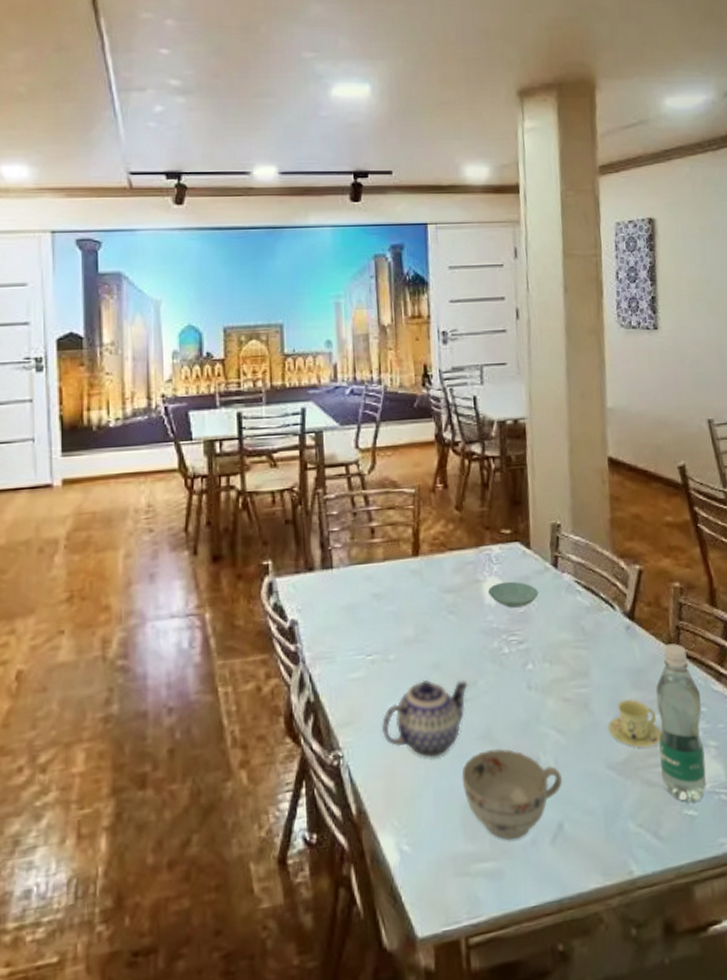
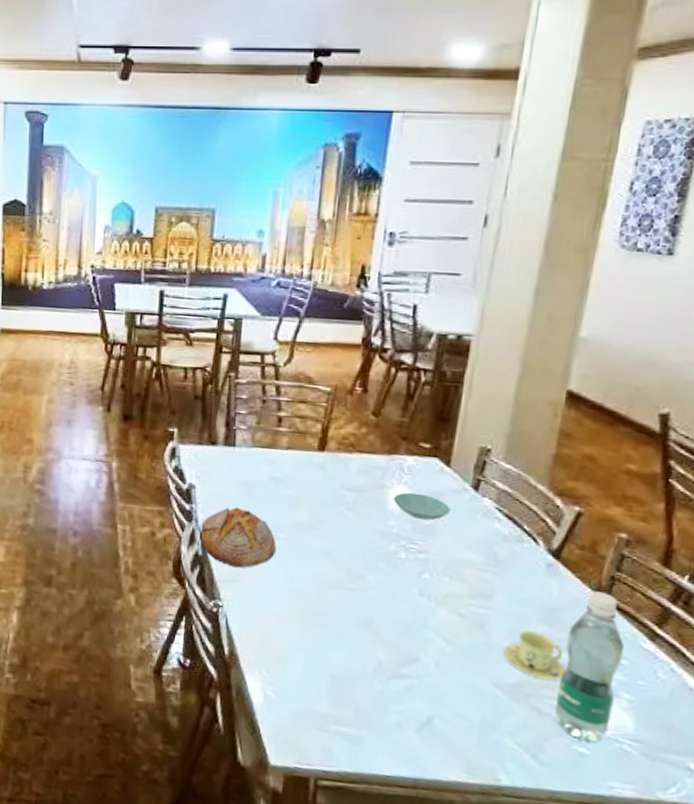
bread: none [309,636,388,707] -> present [200,507,276,568]
teapot: present [381,680,468,757] -> none [261,562,356,630]
teacup: present [461,748,562,841] -> none [334,636,440,718]

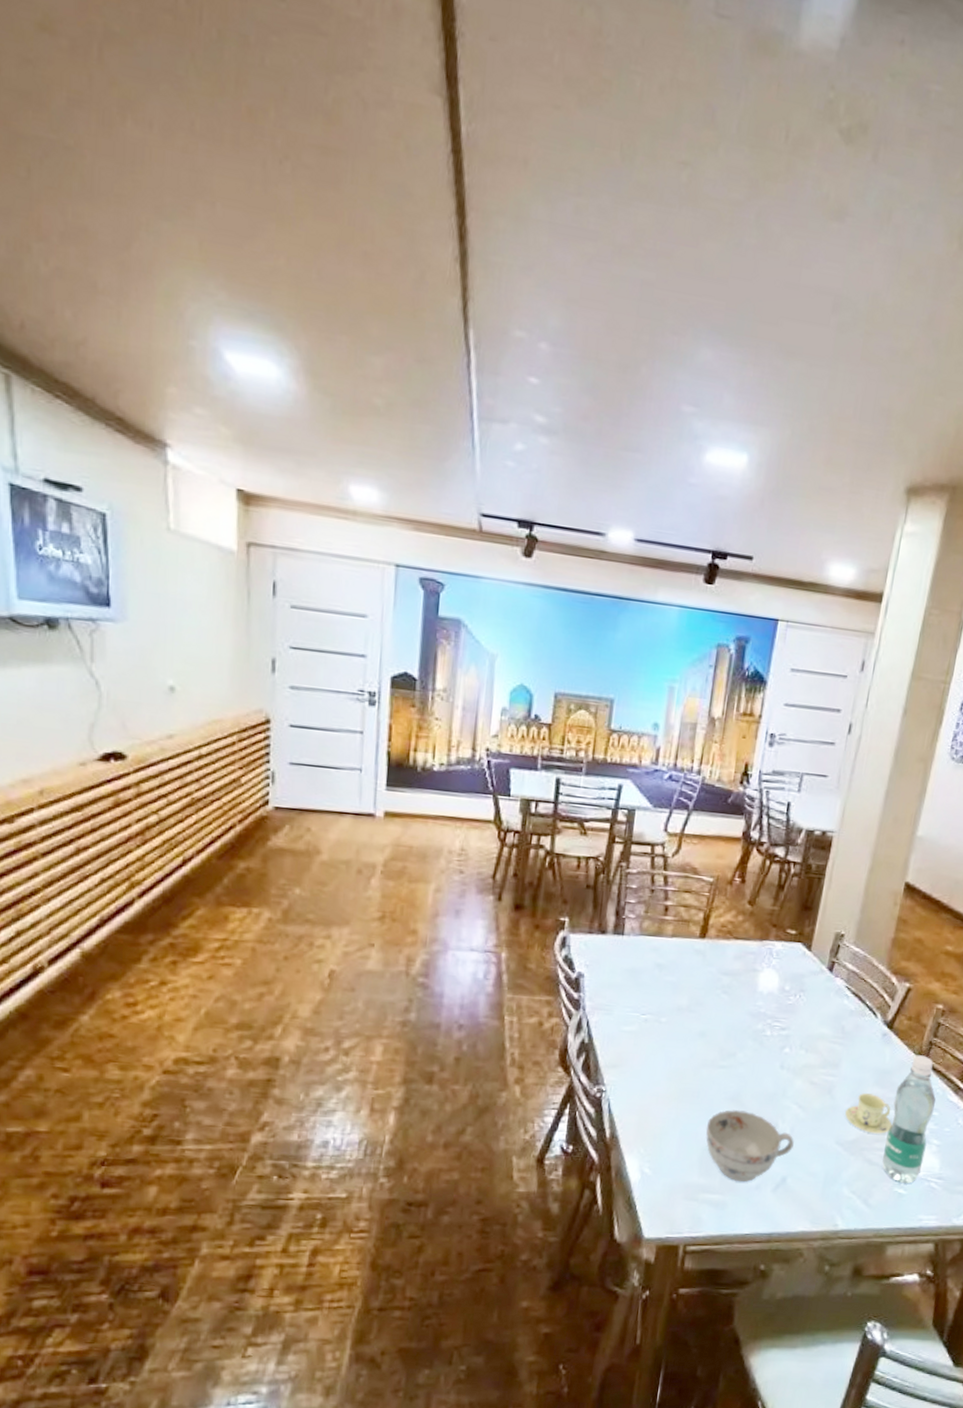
bread: present [200,507,276,568] -> none [587,994,658,1053]
teacup: none [334,636,440,718] -> present [705,1110,794,1182]
saucer: present [394,492,451,520] -> none [763,975,810,1000]

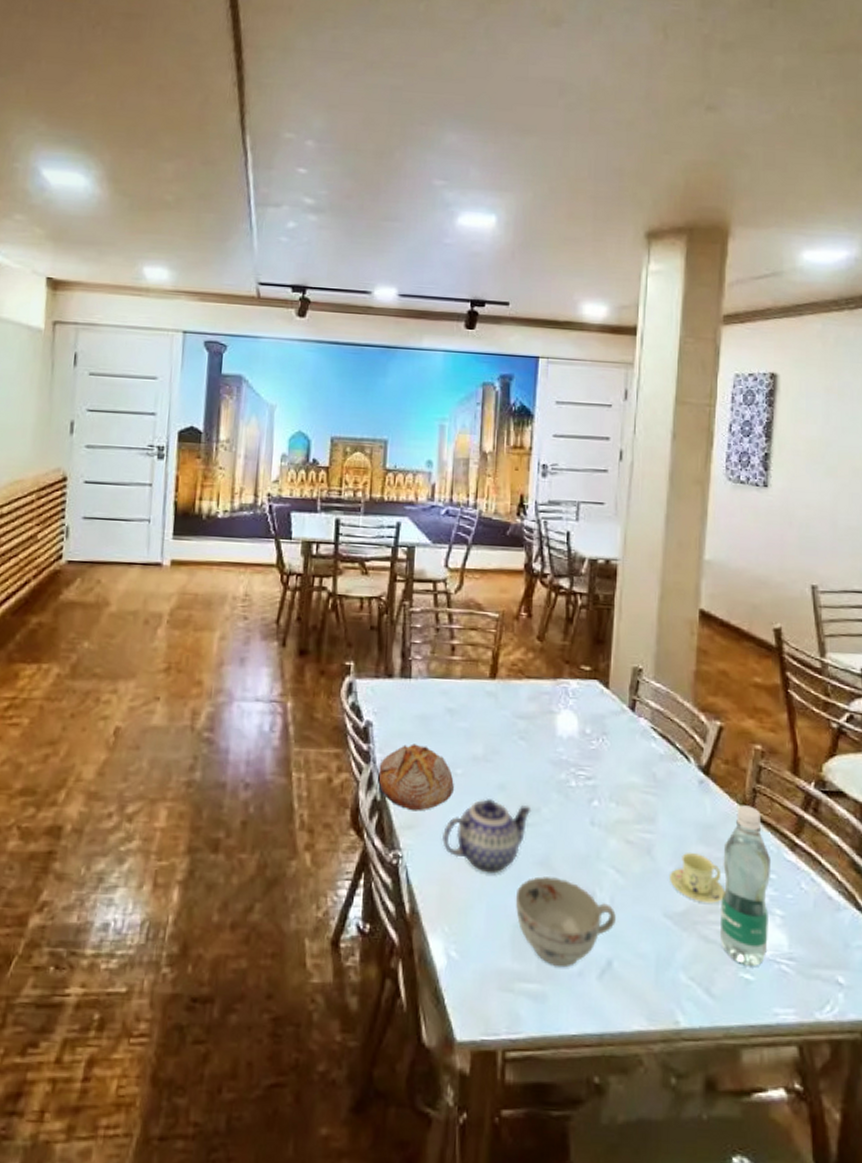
bread: none [587,994,658,1053] -> present [378,744,454,812]
teapot: none [642,1044,728,1107] -> present [441,799,532,874]

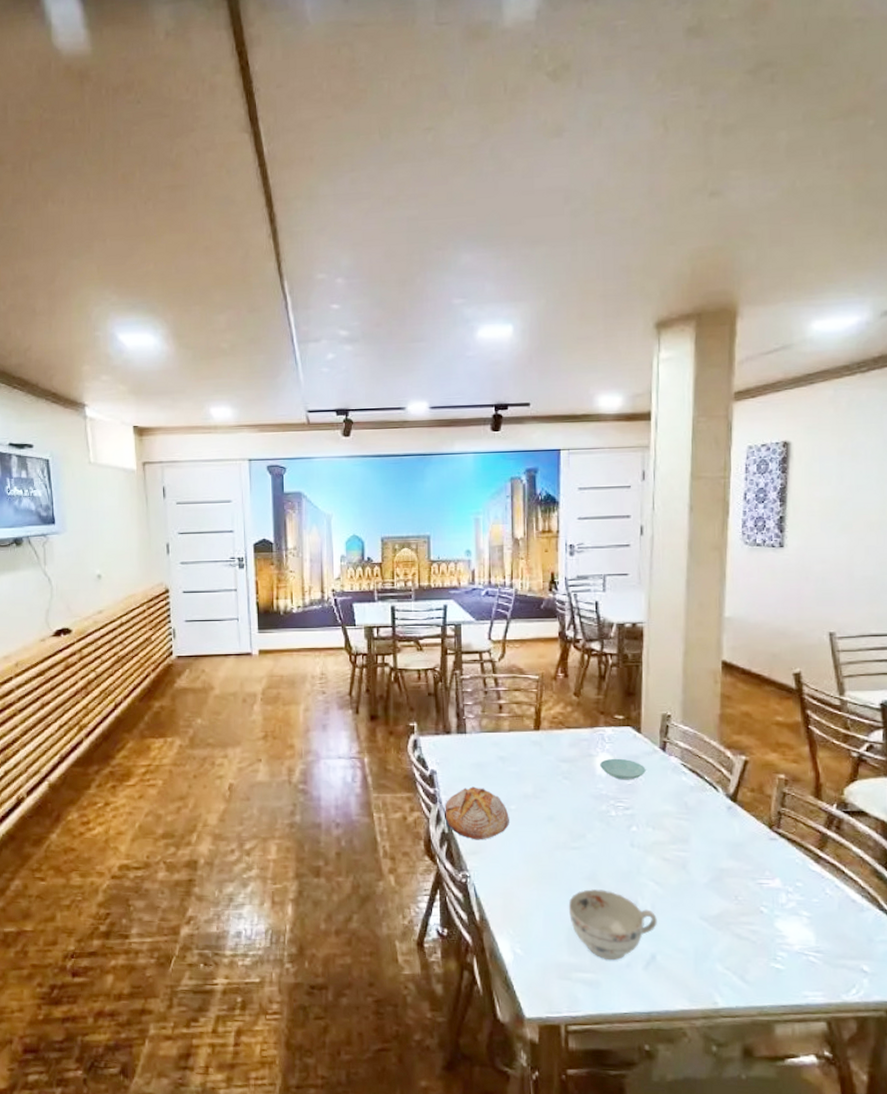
teapot: present [441,799,532,874] -> none [501,828,578,888]
saucer: none [562,716,612,744] -> present [600,758,646,780]
cup and saucer: present [670,853,726,903] -> none [704,867,756,908]
bottle: present [720,805,772,966] -> none [751,826,798,958]

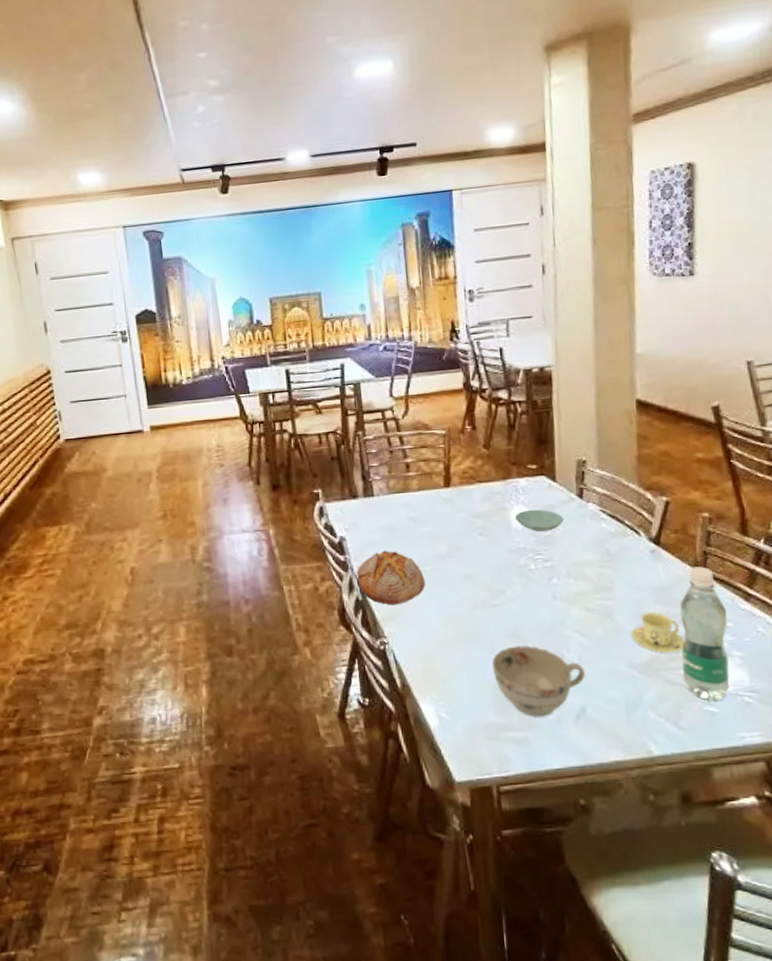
cup and saucer: none [704,867,756,908] -> present [631,612,685,653]
bottle: none [751,826,798,958] -> present [679,566,730,701]

